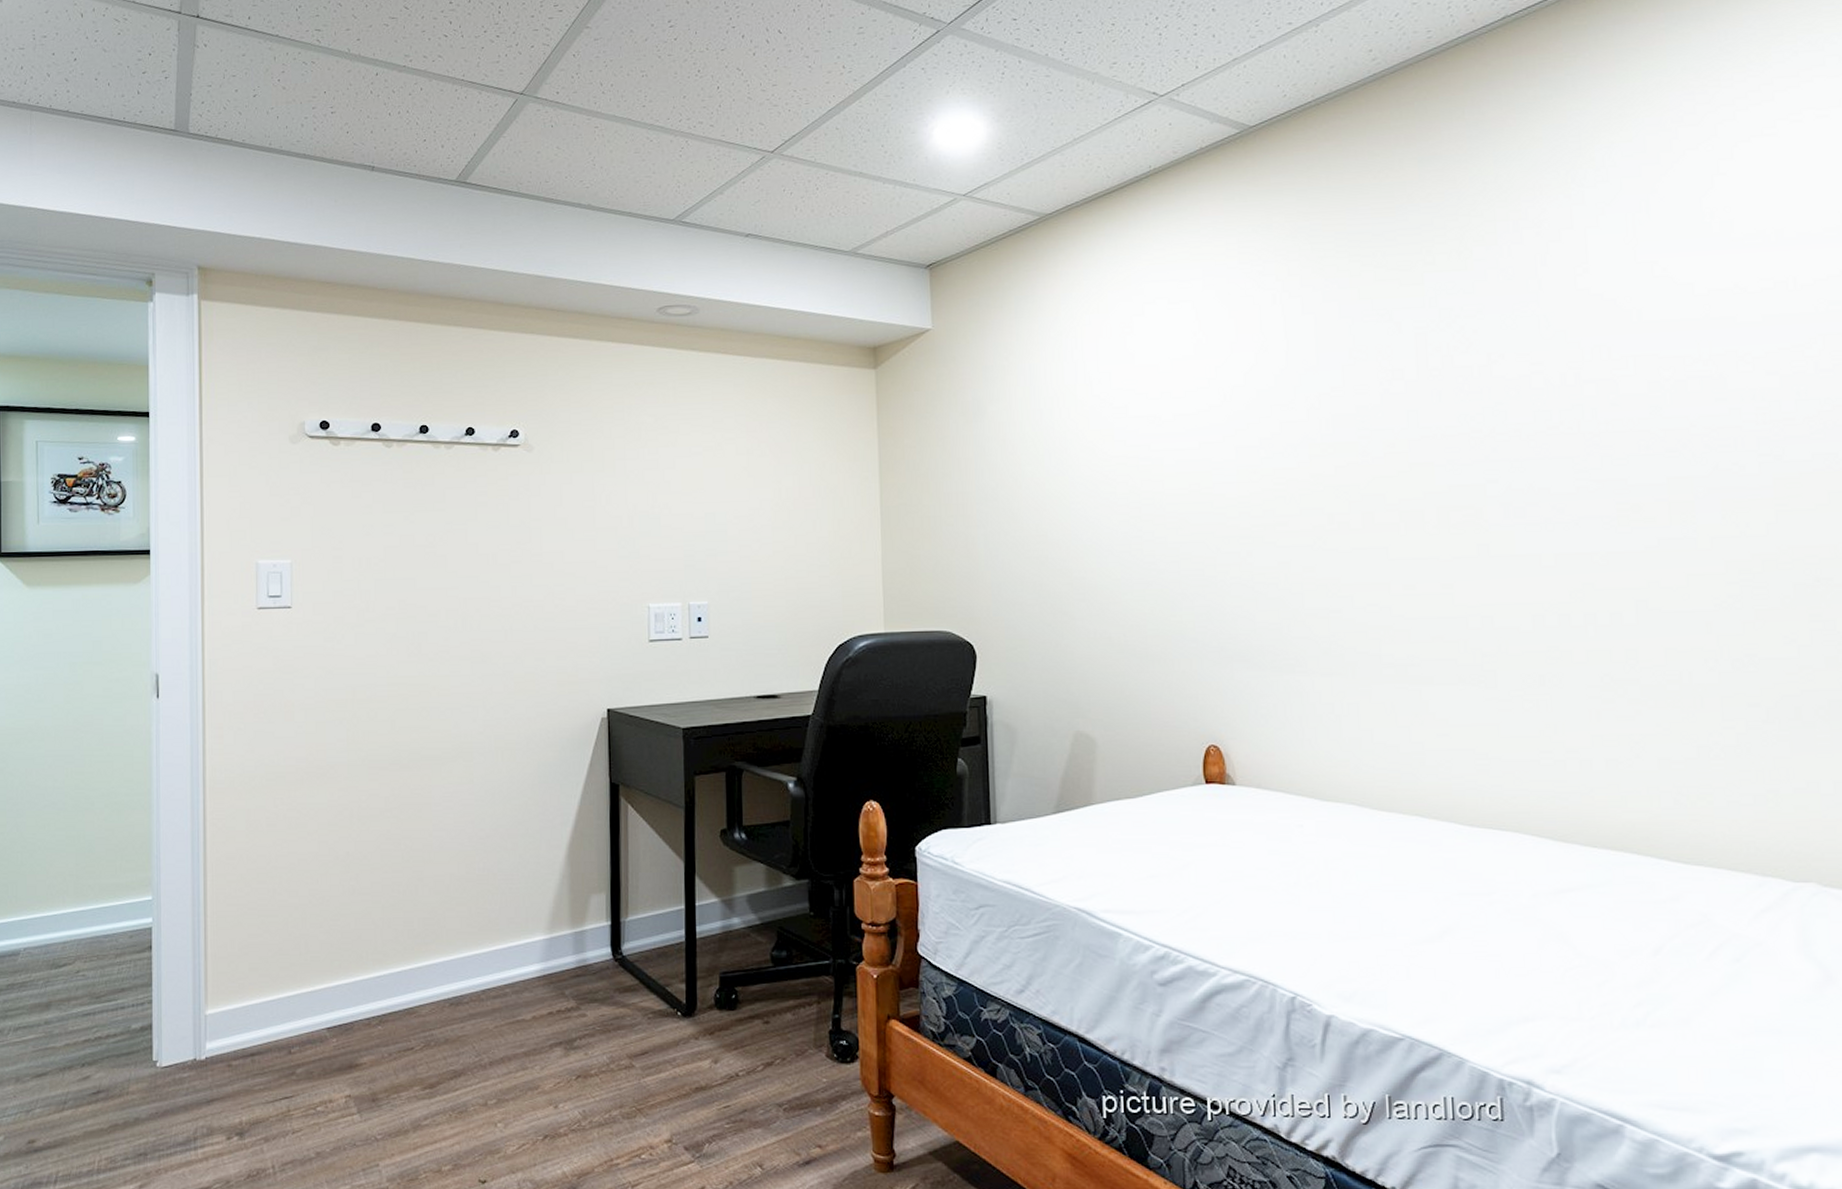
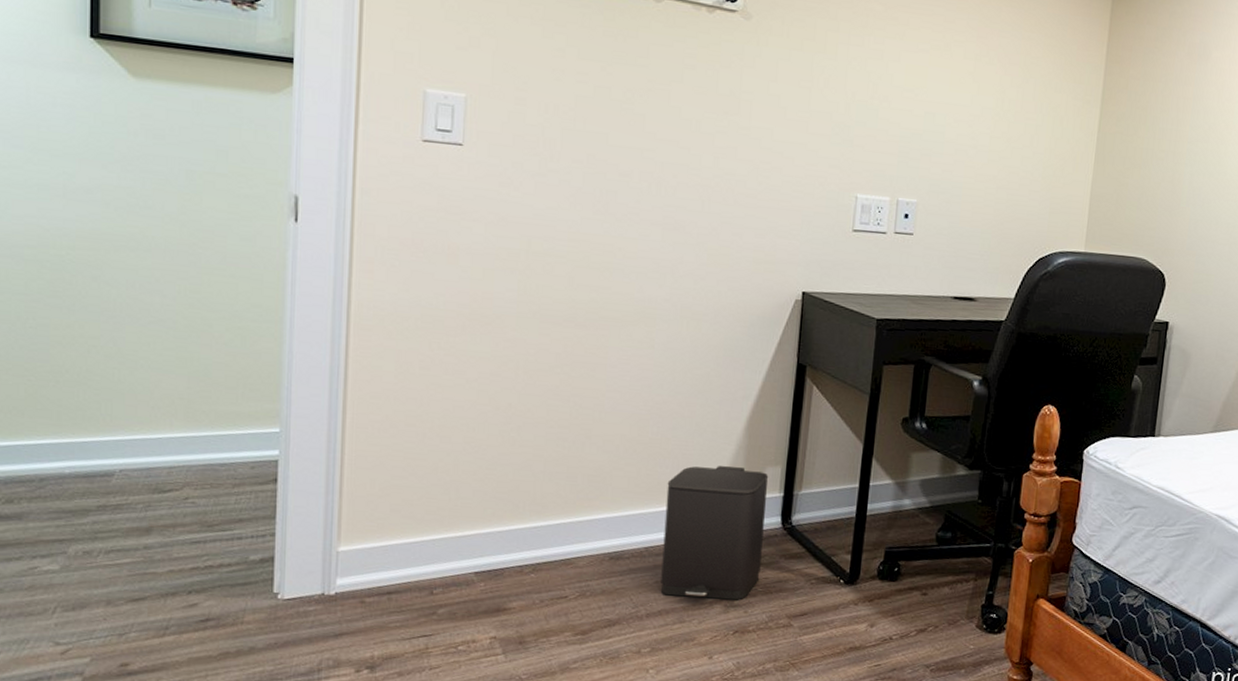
pedal bin: none [497,896,596,1042] -> present [661,465,769,600]

